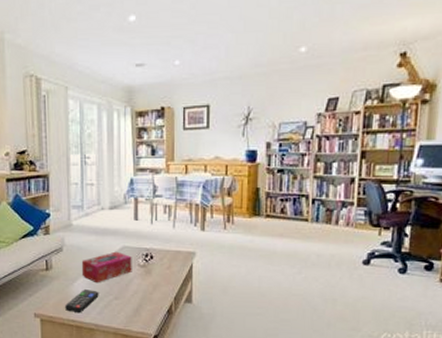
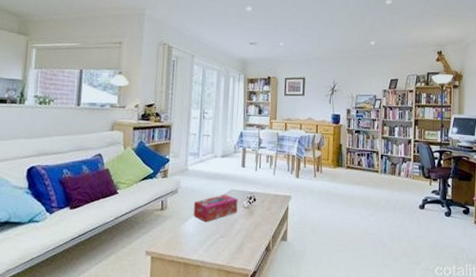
remote control: present [65,290,99,314] -> none [175,228,207,251]

